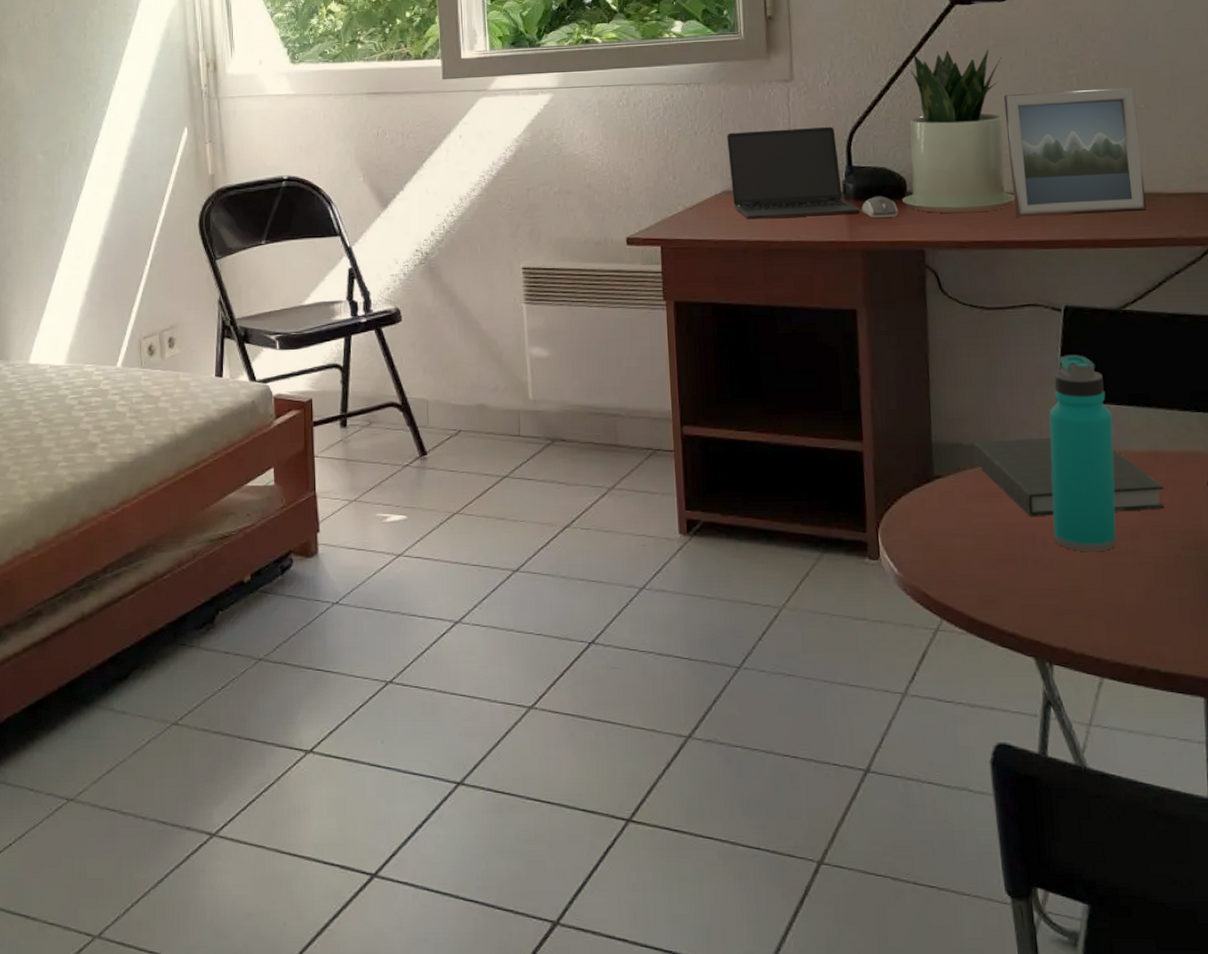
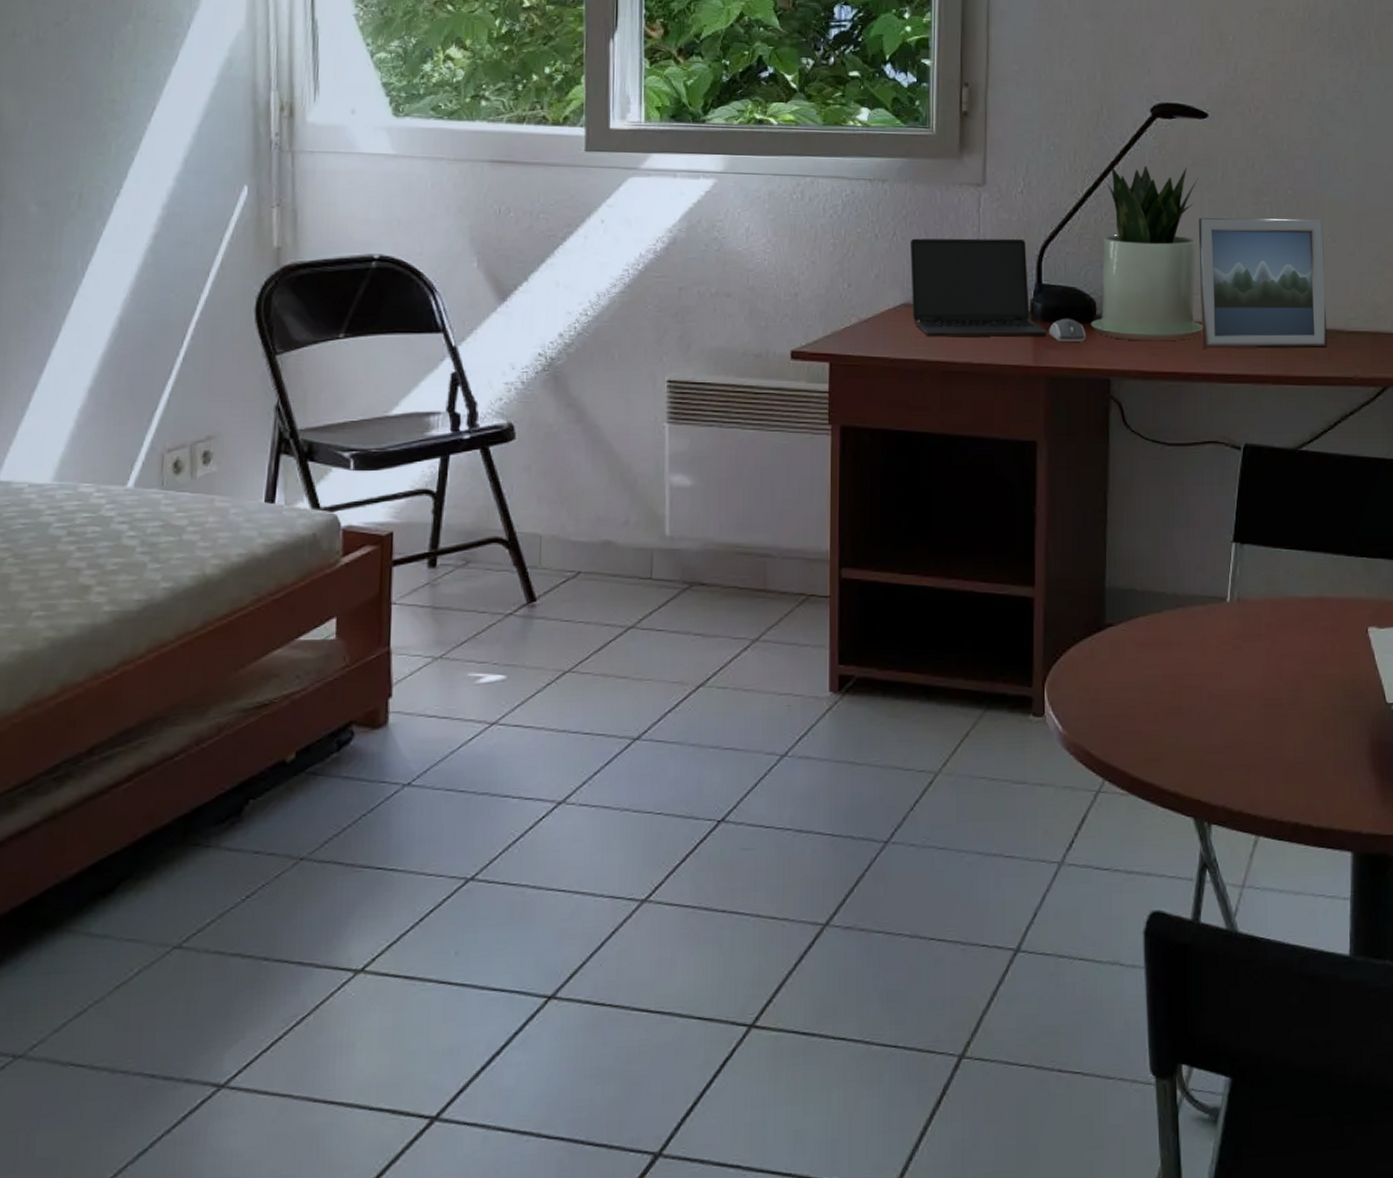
book: present [973,437,1166,516] -> none [1146,582,1328,667]
water bottle: present [1049,355,1117,552] -> none [1220,496,1283,704]

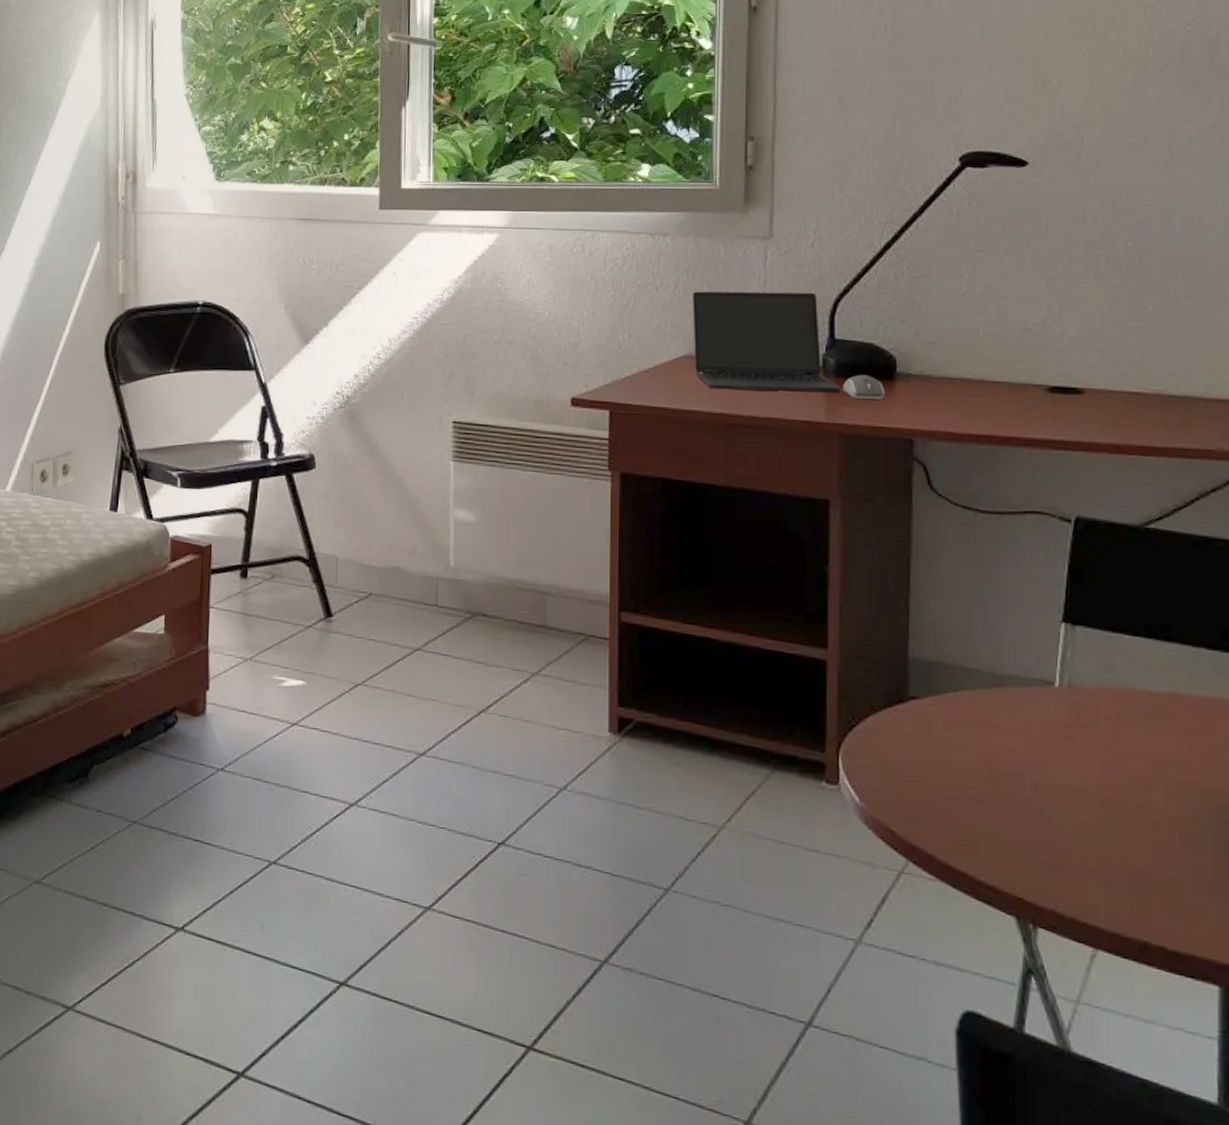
planter: present [1090,165,1202,342] -> none [889,217,1023,403]
picture frame: present [1198,217,1328,349] -> none [1017,271,1181,417]

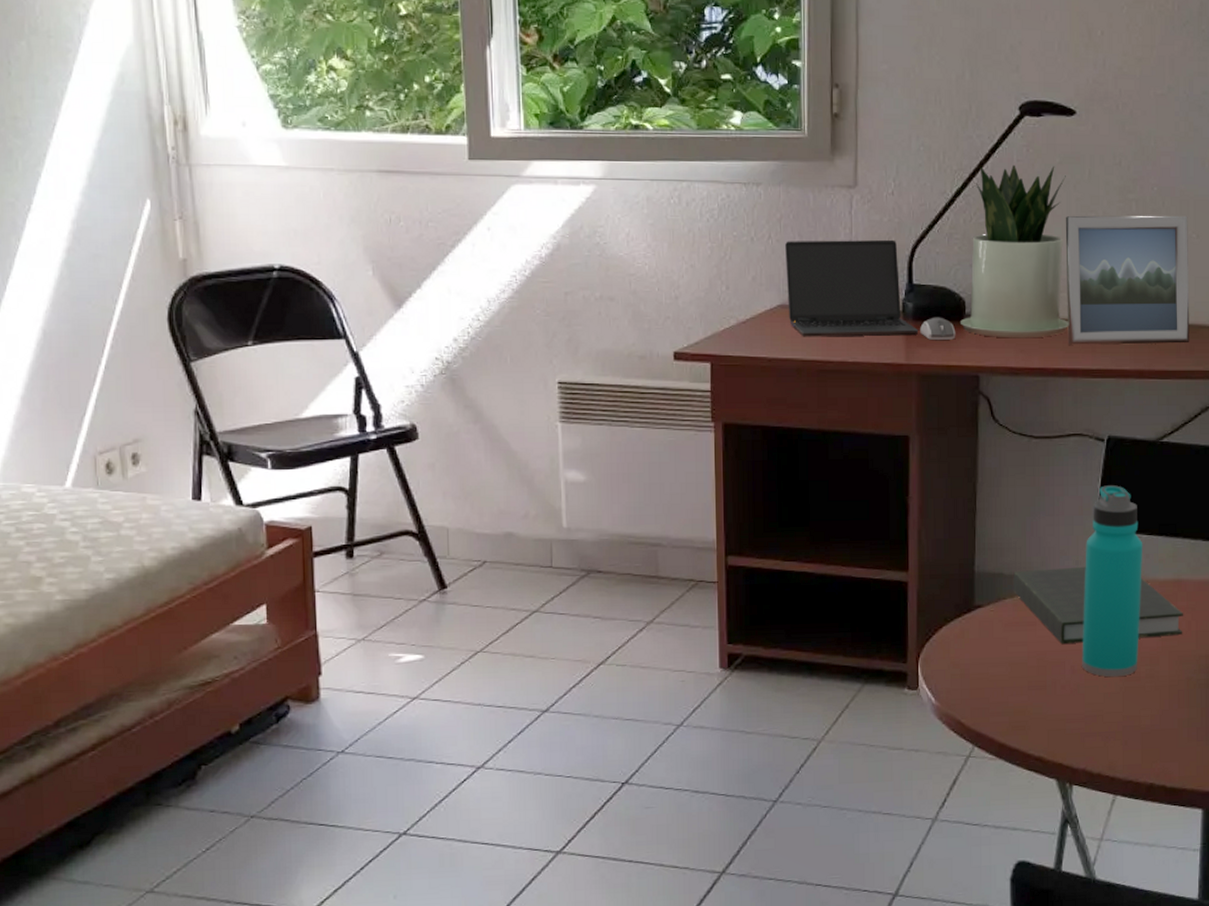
planter: none [889,217,1023,403] -> present [959,164,1068,338]
book: none [957,662,1185,762] -> present [1013,566,1184,644]
picture frame: none [1017,271,1181,417] -> present [1065,215,1190,345]
water bottle: none [1047,573,1126,803] -> present [1082,485,1143,678]

